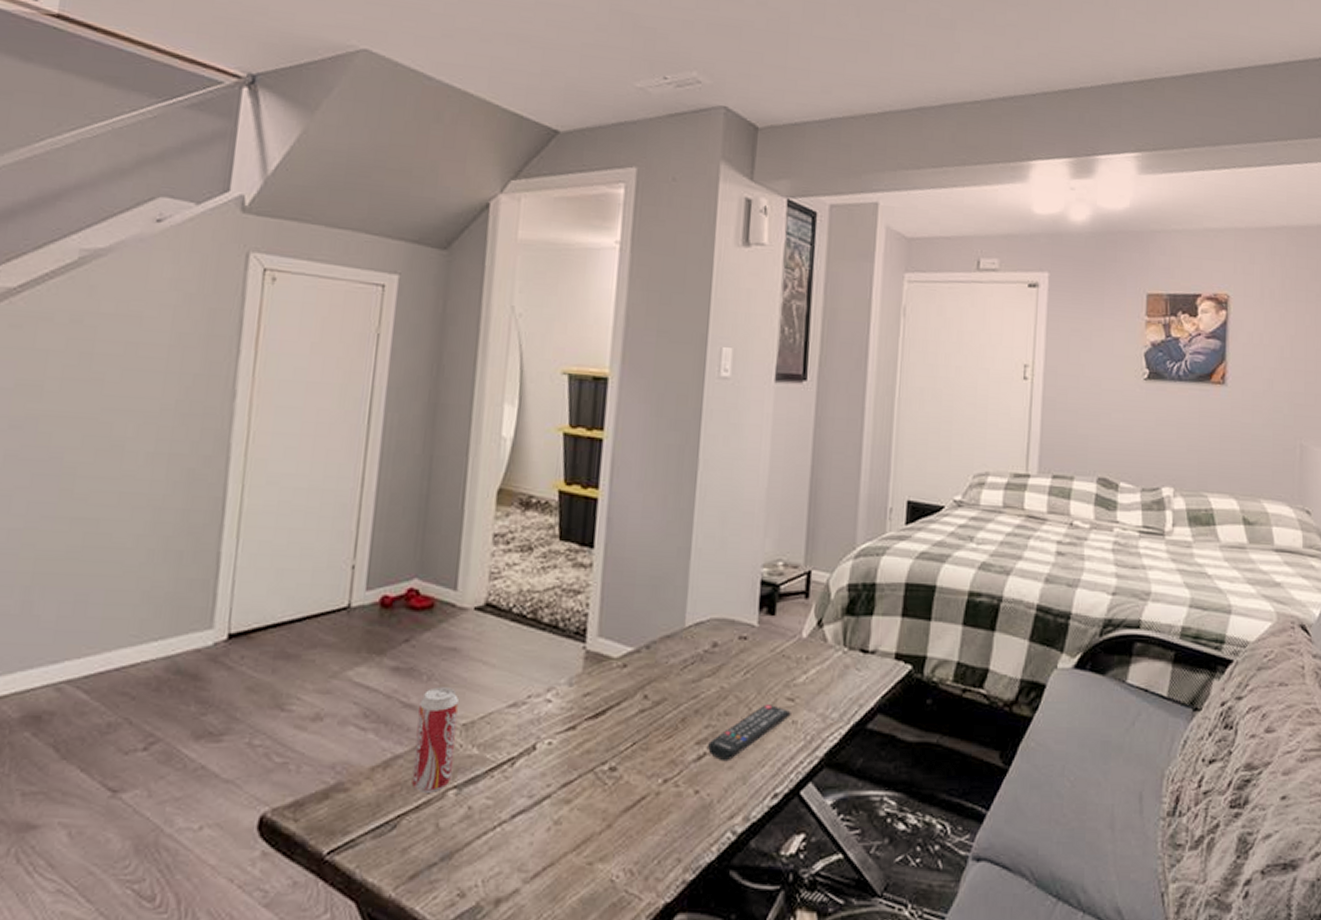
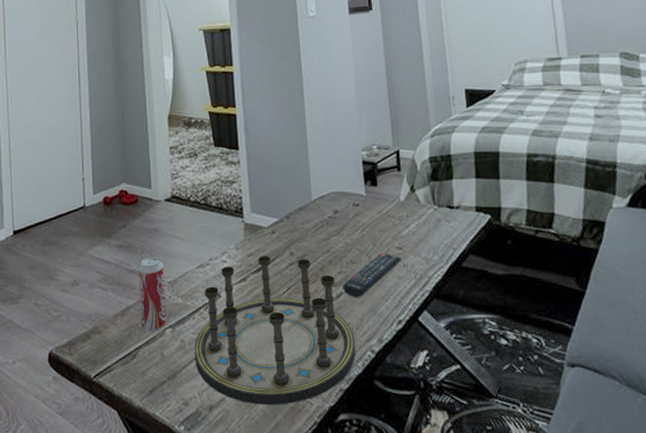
board game: none [484,697,713,900] -> present [194,256,356,406]

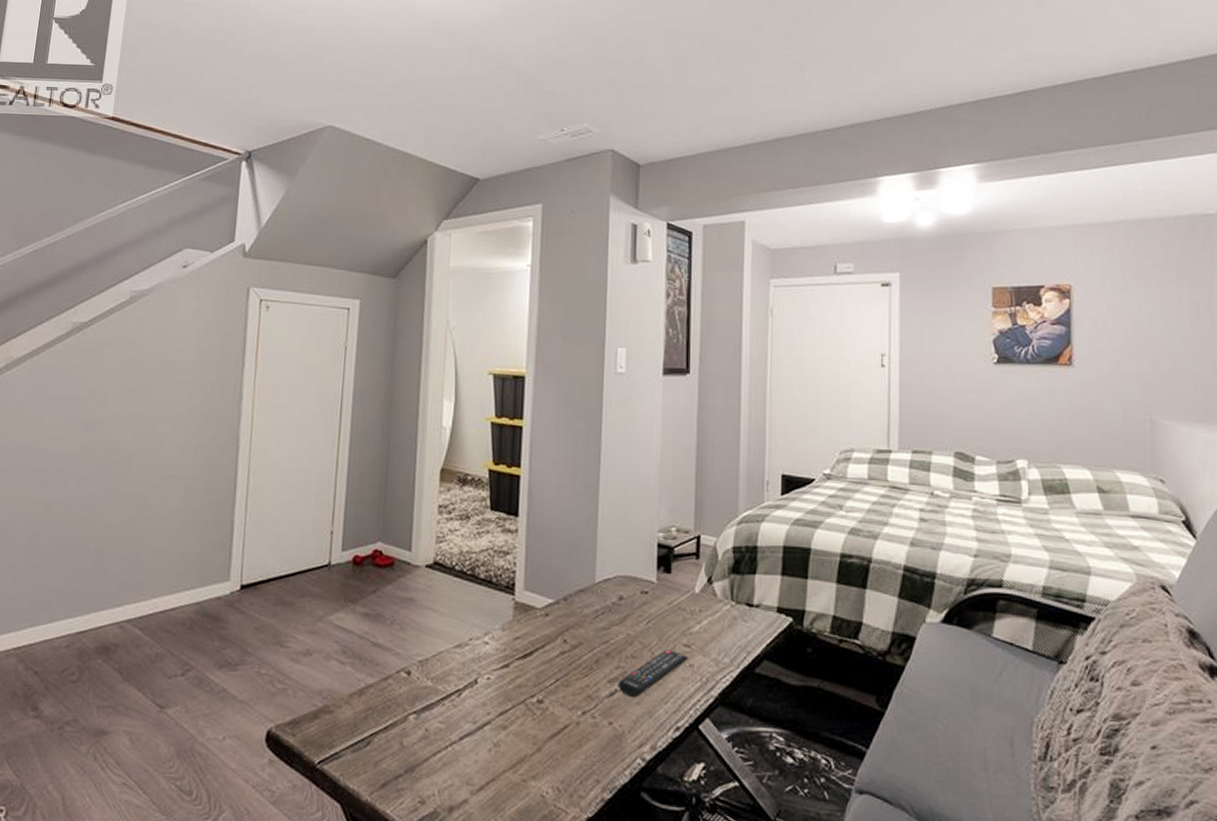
beverage can: present [139,257,167,332] -> none [381,630,416,717]
board game: present [194,256,356,406] -> none [438,640,625,812]

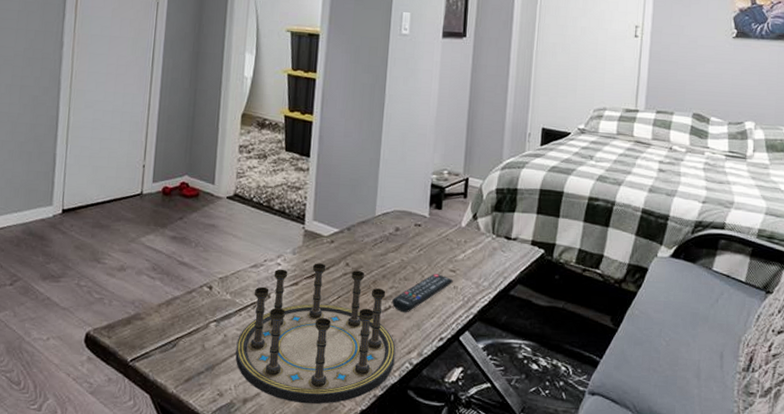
board game: none [438,640,625,812] -> present [235,263,396,404]

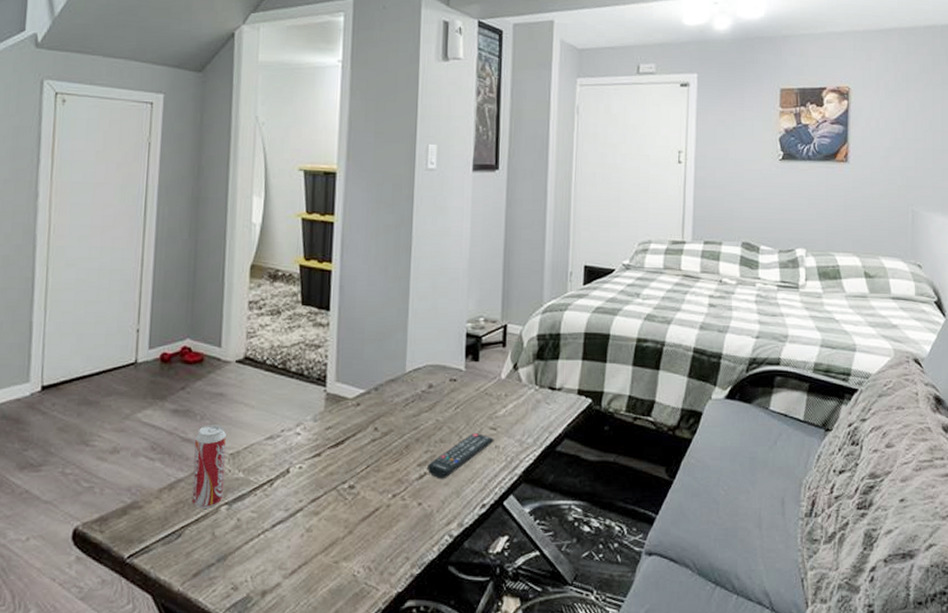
beverage can: none [186,251,217,324] -> present [192,425,227,508]
board game: present [235,263,396,404] -> none [251,430,433,591]

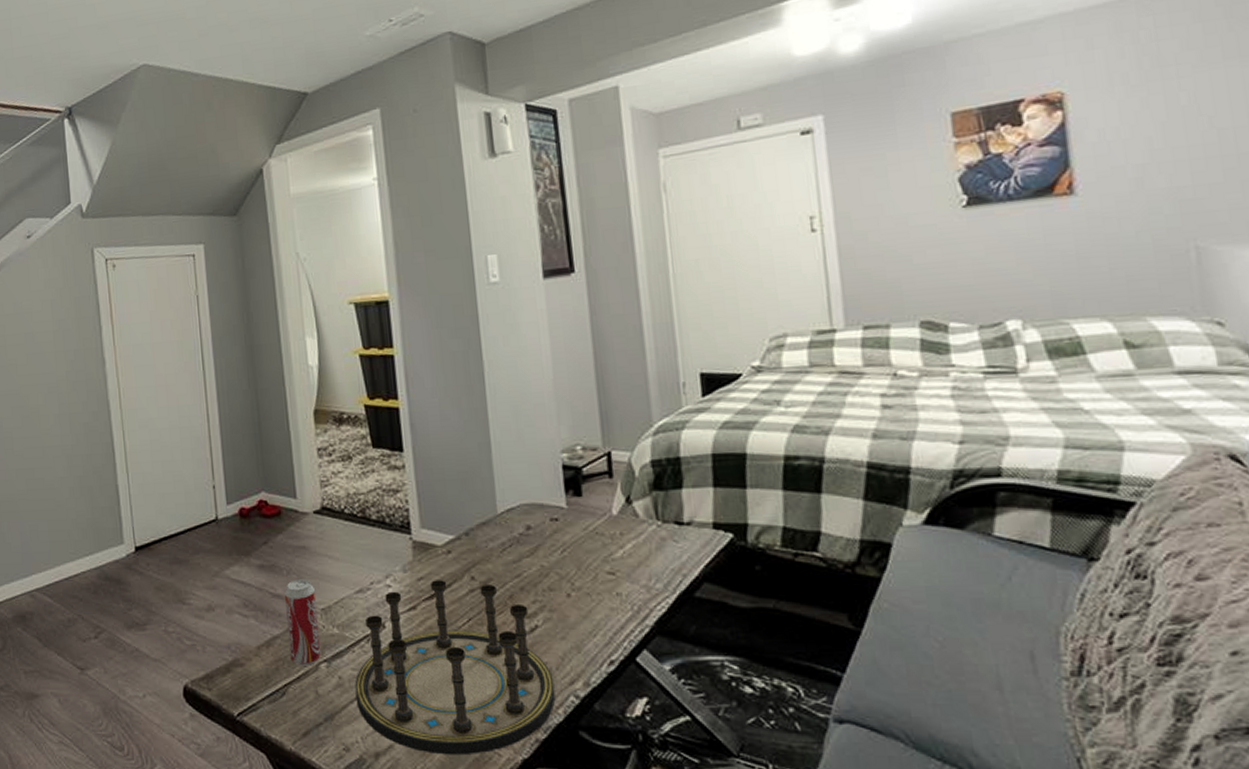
board game: none [251,430,433,591] -> present [355,580,556,755]
remote control: present [426,432,494,479] -> none [537,578,614,633]

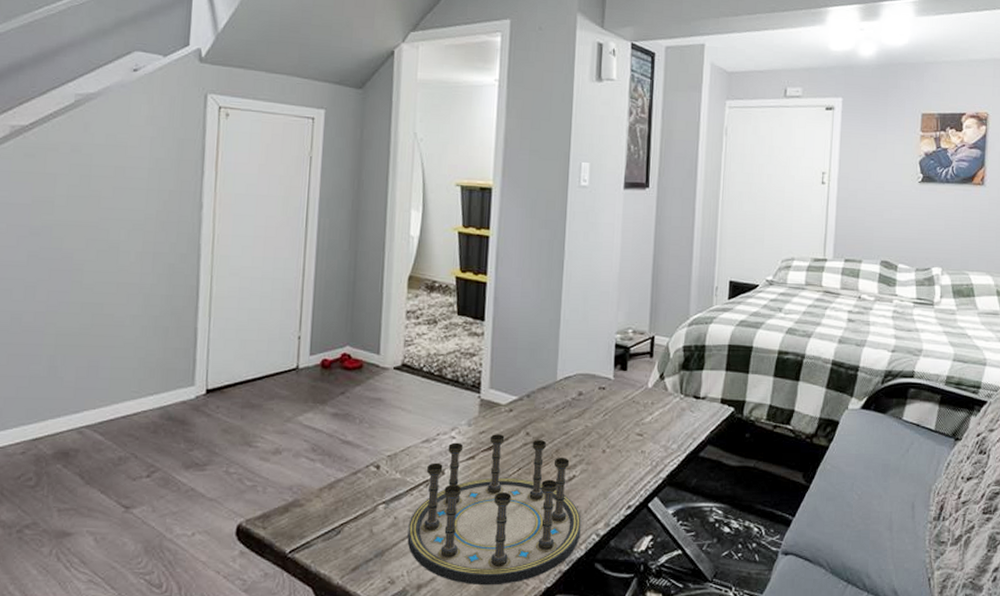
beverage can: present [285,579,322,666] -> none [351,428,385,507]

